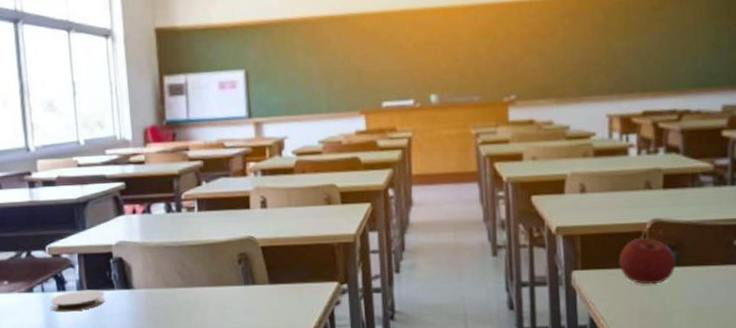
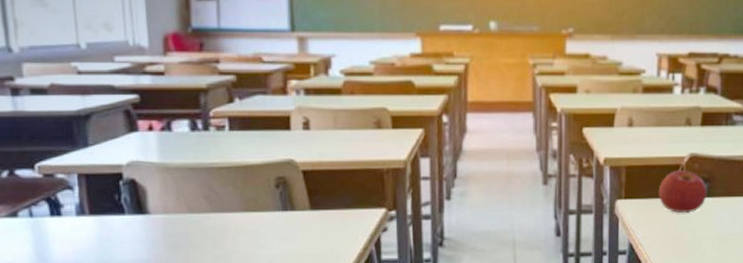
coaster: present [50,289,105,312] -> none [41,214,113,240]

